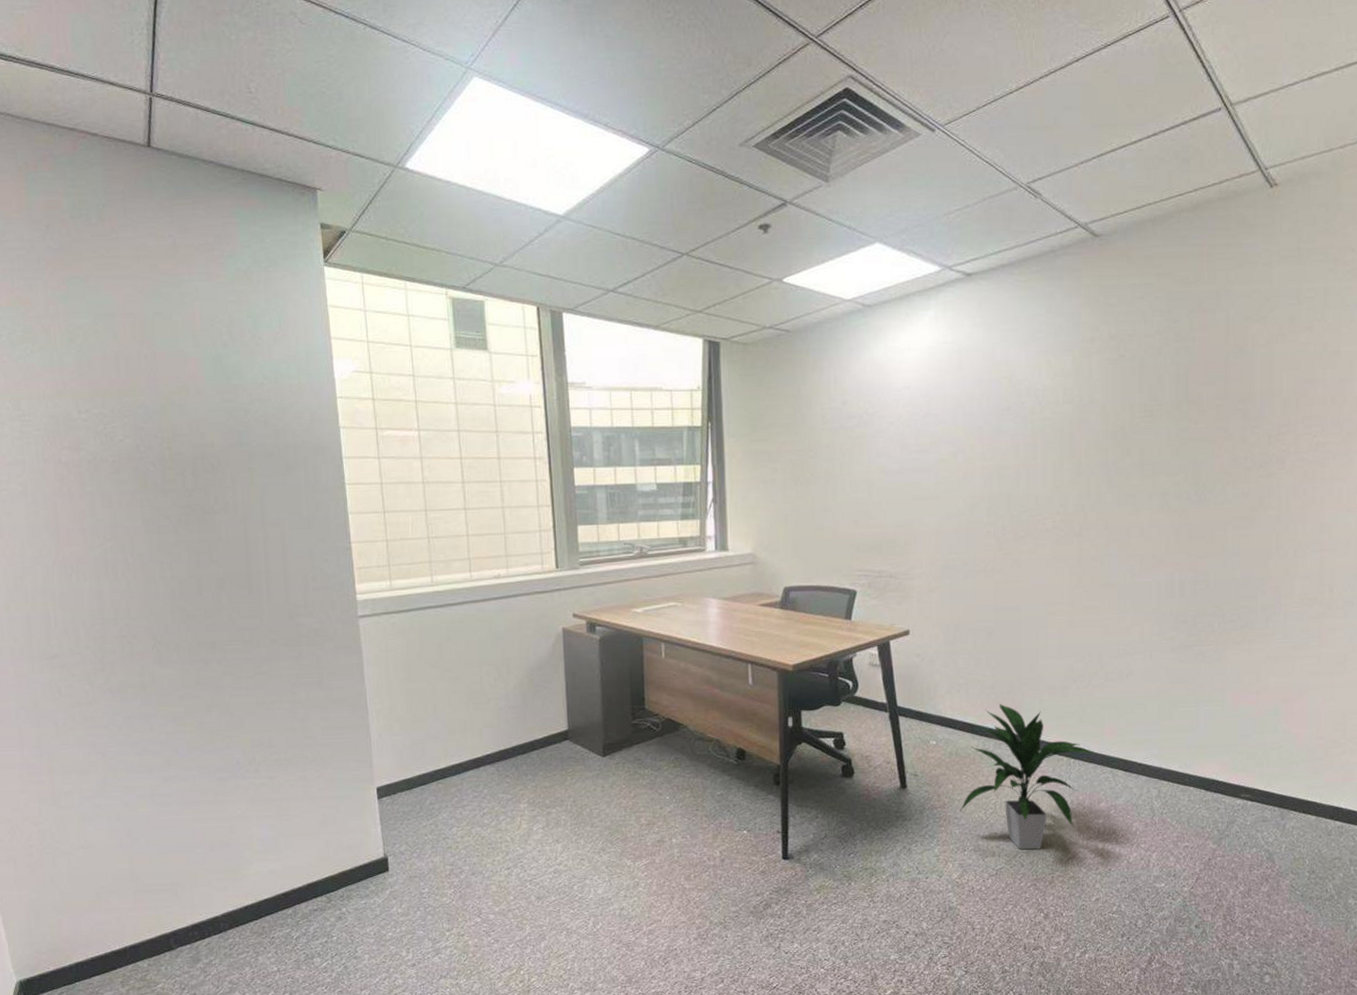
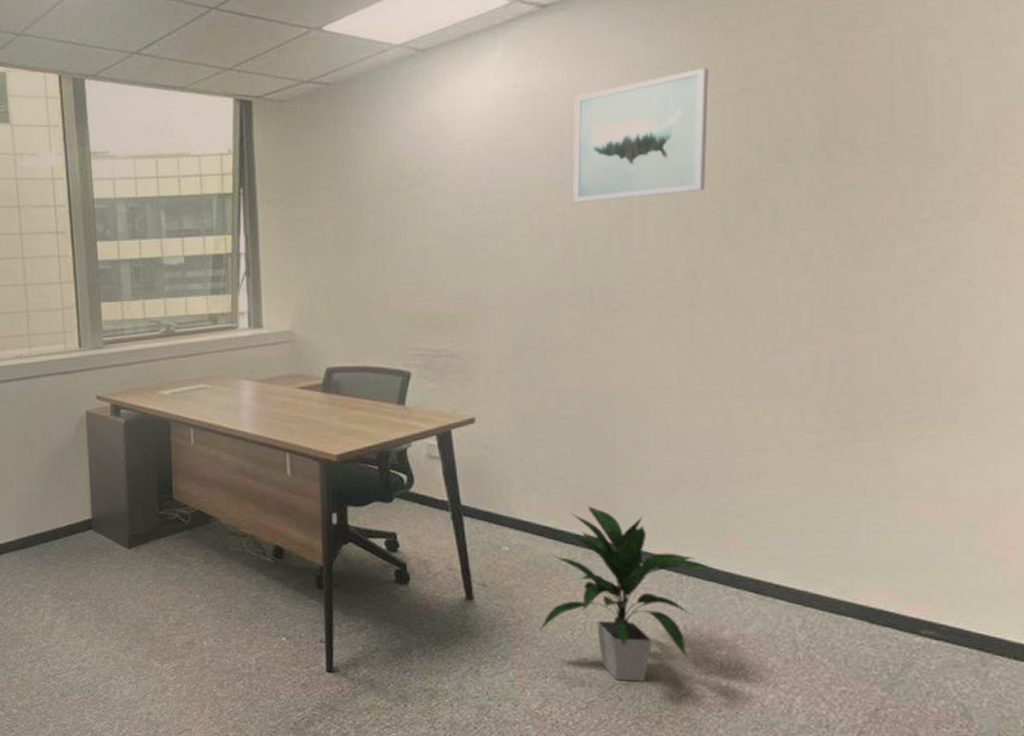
wall art: none [990,336,1095,446] -> present [573,68,709,203]

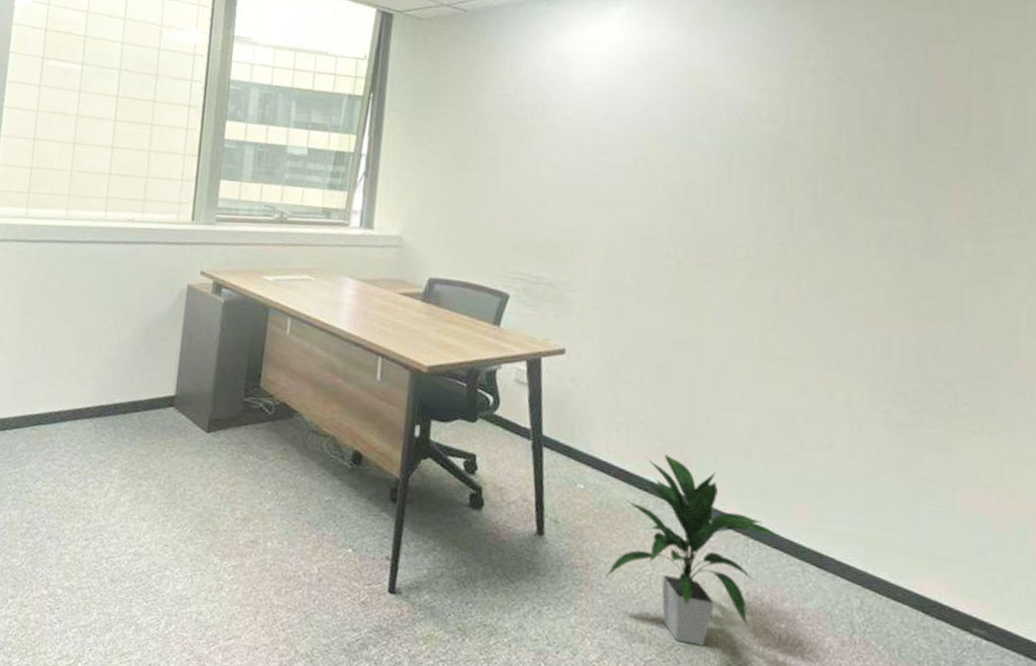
wall art: present [573,68,709,203] -> none [678,53,809,165]

